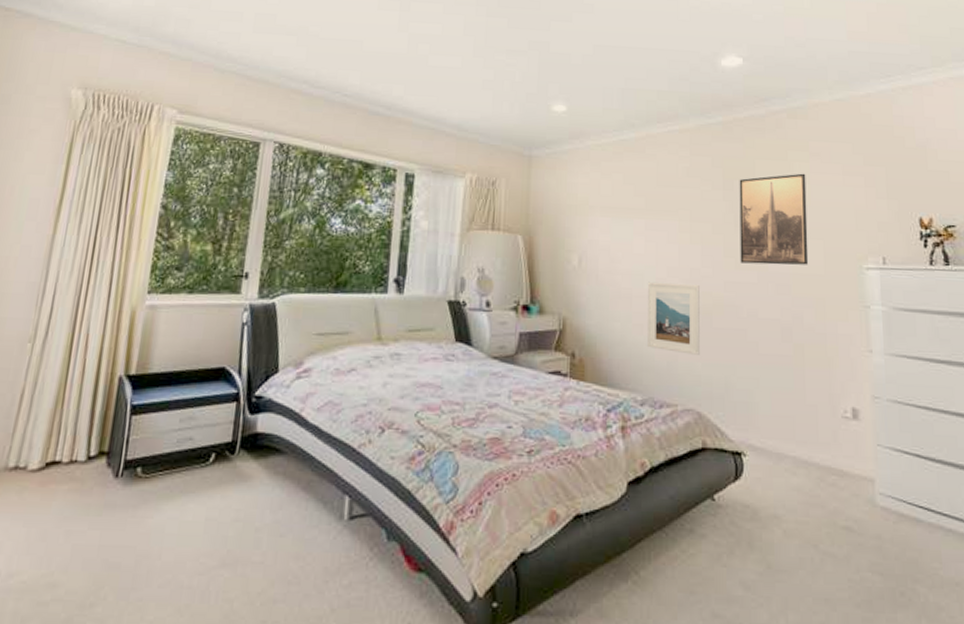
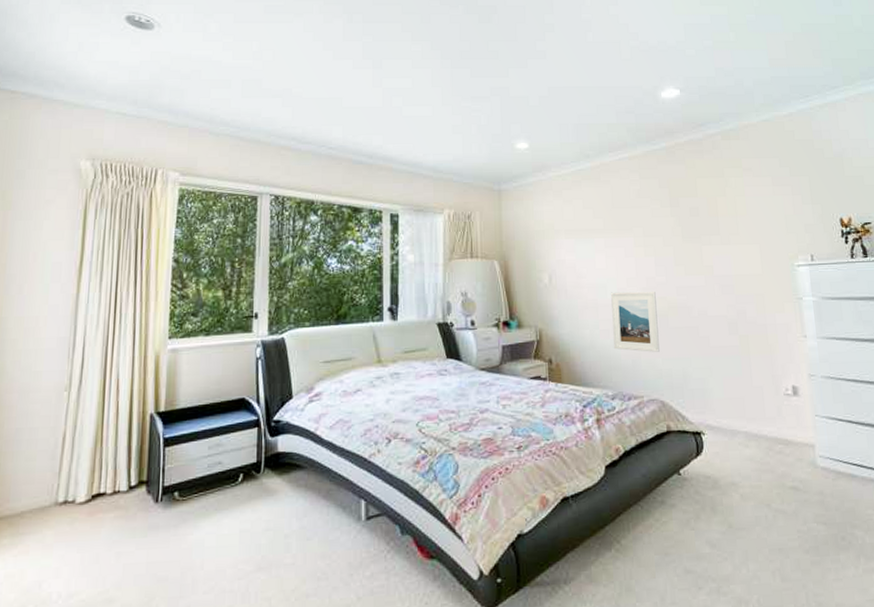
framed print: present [739,173,809,265] -> none [683,187,748,270]

